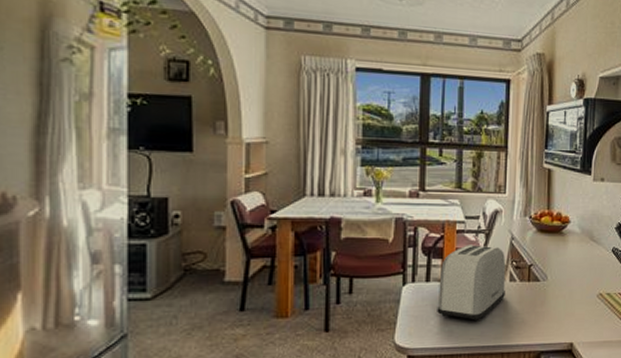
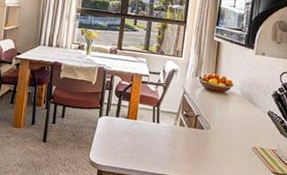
toaster: present [437,245,506,322] -> none [122,93,178,153]

